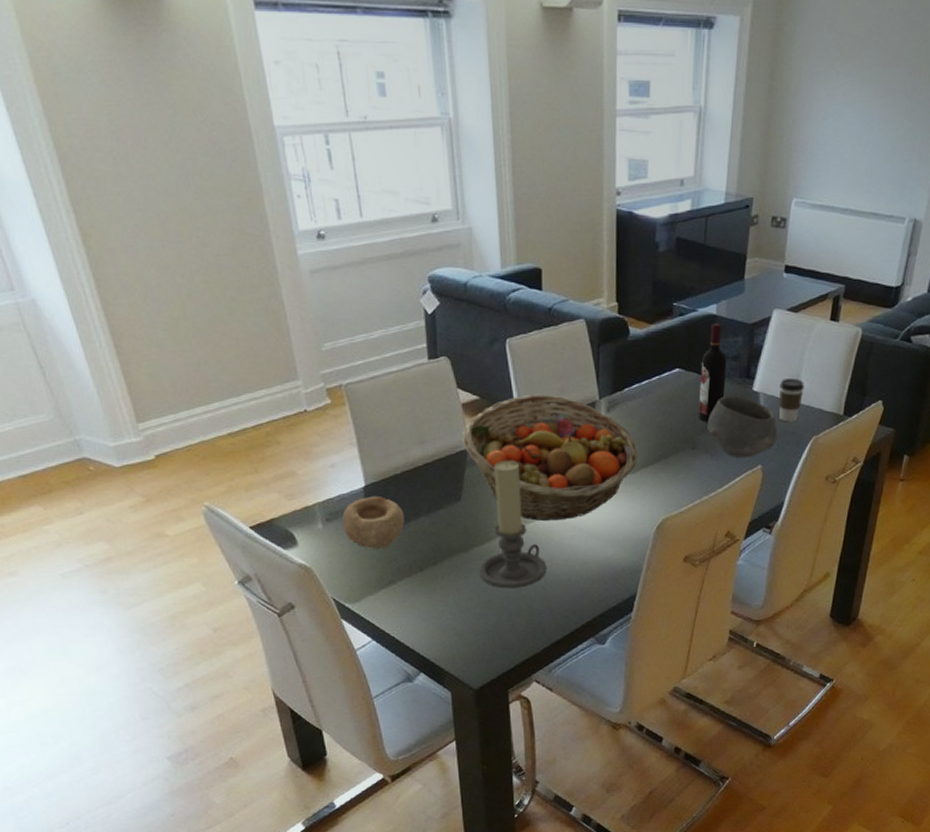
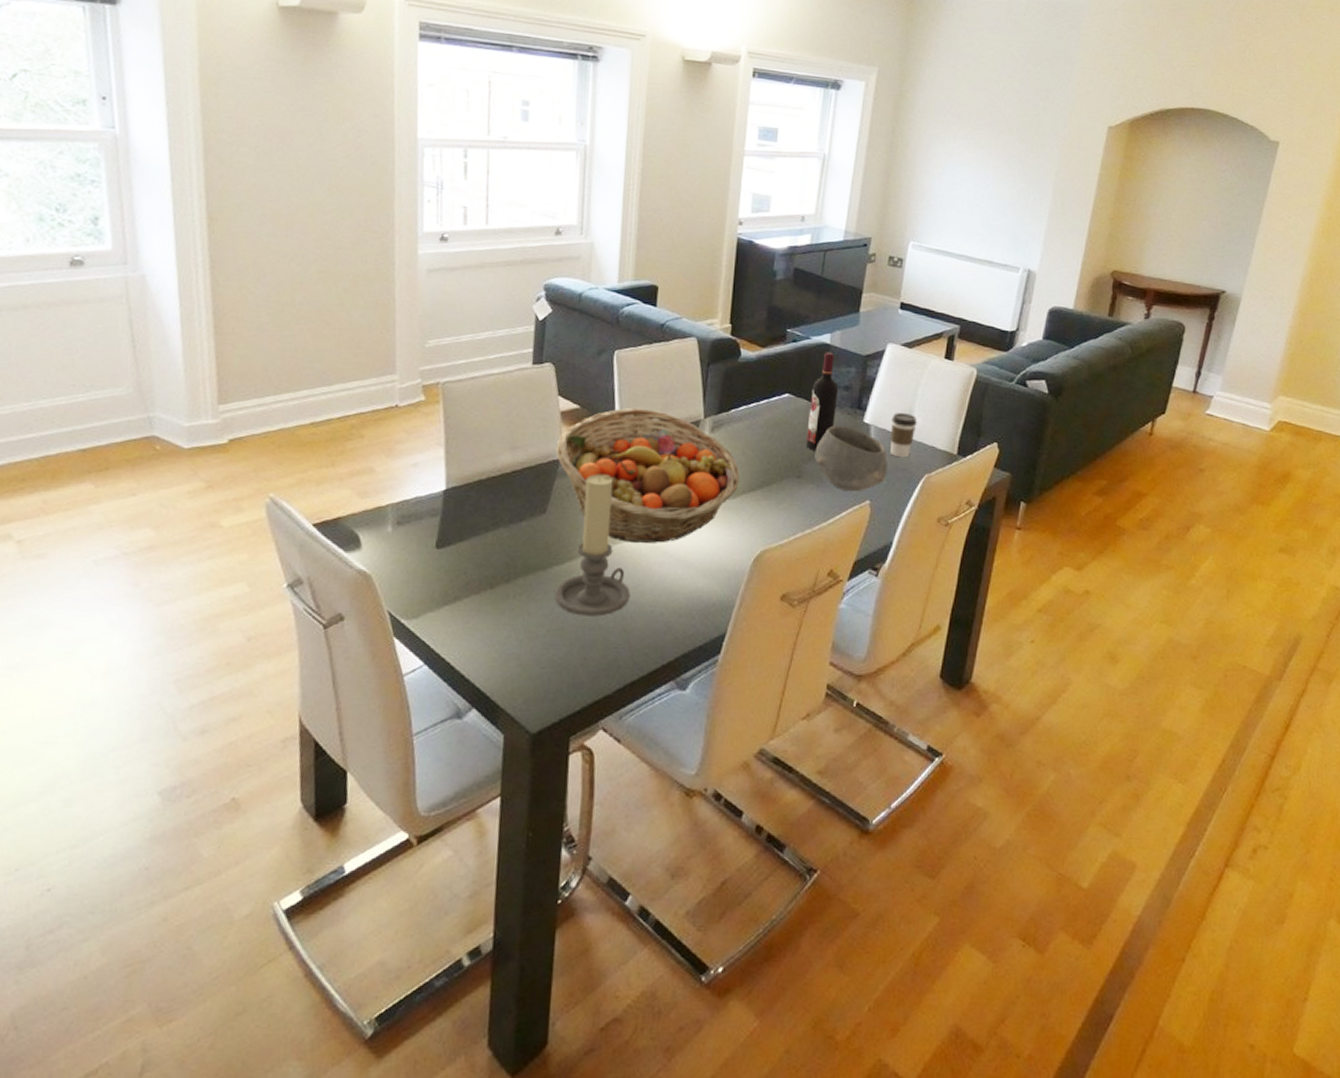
bowl: present [342,495,405,549] -> none [414,501,483,560]

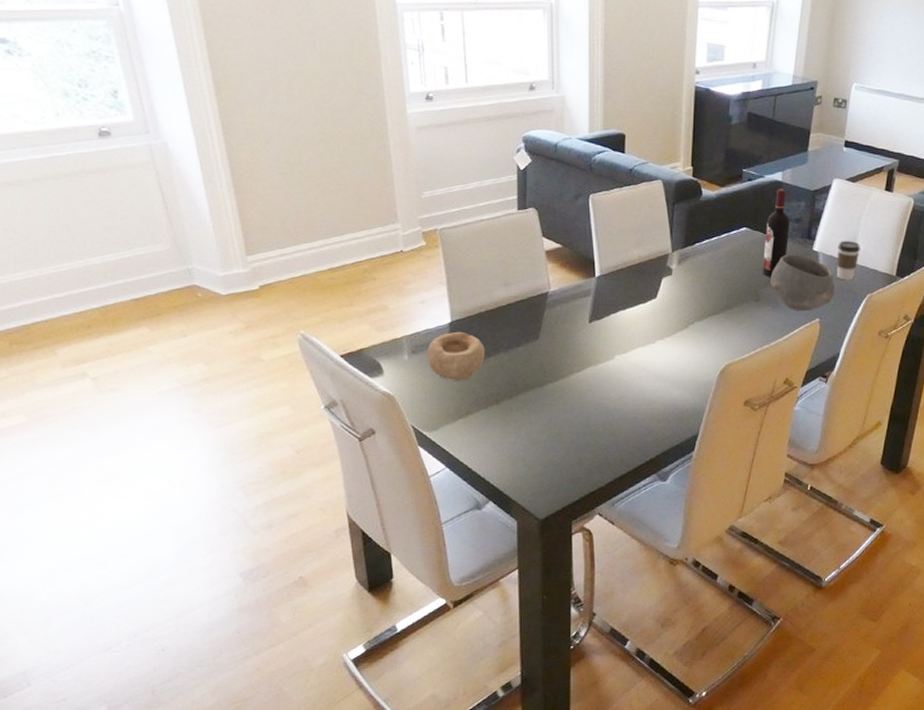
bowl: none [414,501,483,560] -> present [428,331,485,381]
fruit basket: present [555,407,740,543] -> none [543,245,705,361]
candle holder: present [555,474,630,617] -> none [551,304,615,424]

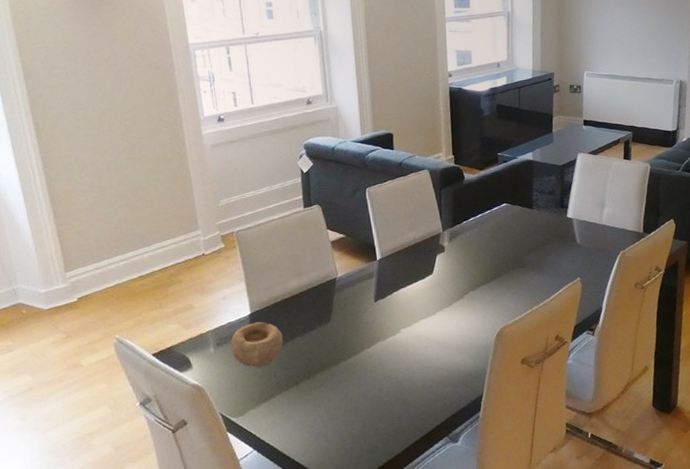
wine bottle: present [762,188,790,277] -> none [523,166,545,245]
bowl: present [770,254,835,312] -> none [532,222,591,273]
coffee cup: present [837,241,860,281] -> none [588,206,609,241]

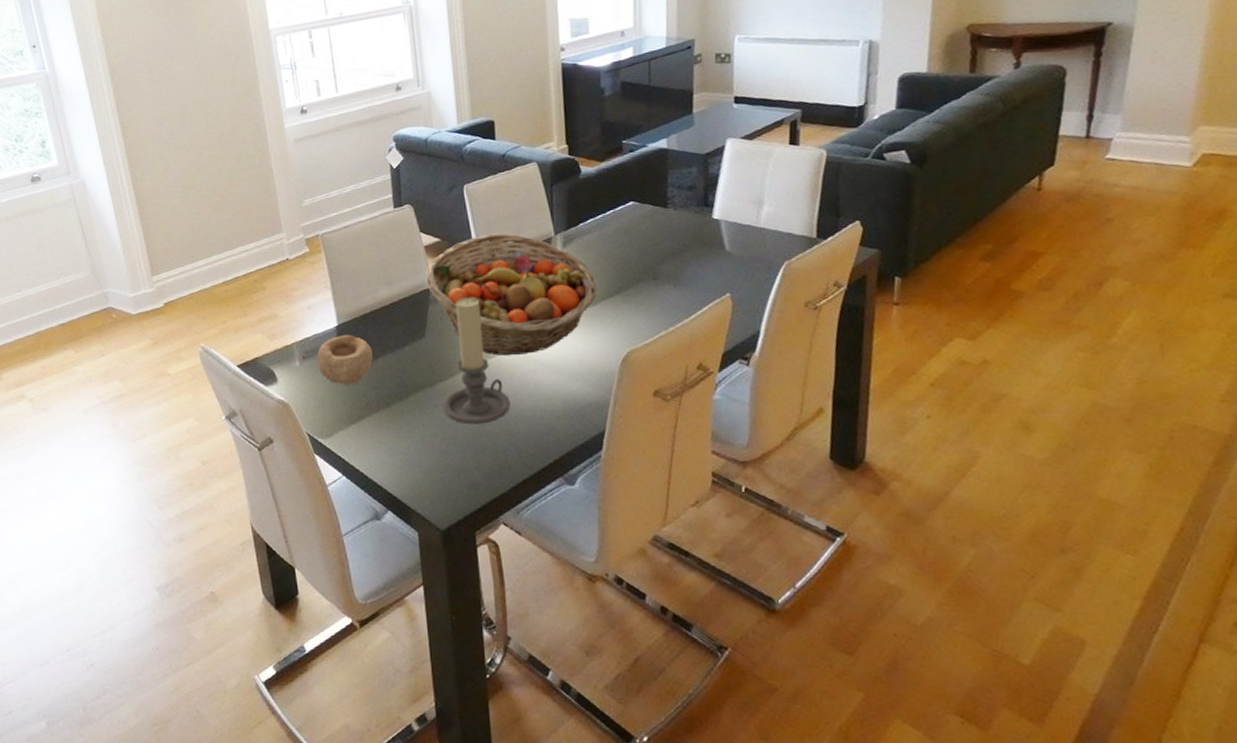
fruit basket: none [331,230,477,335] -> present [424,233,597,356]
candle holder: none [346,285,405,397] -> present [443,297,511,425]

